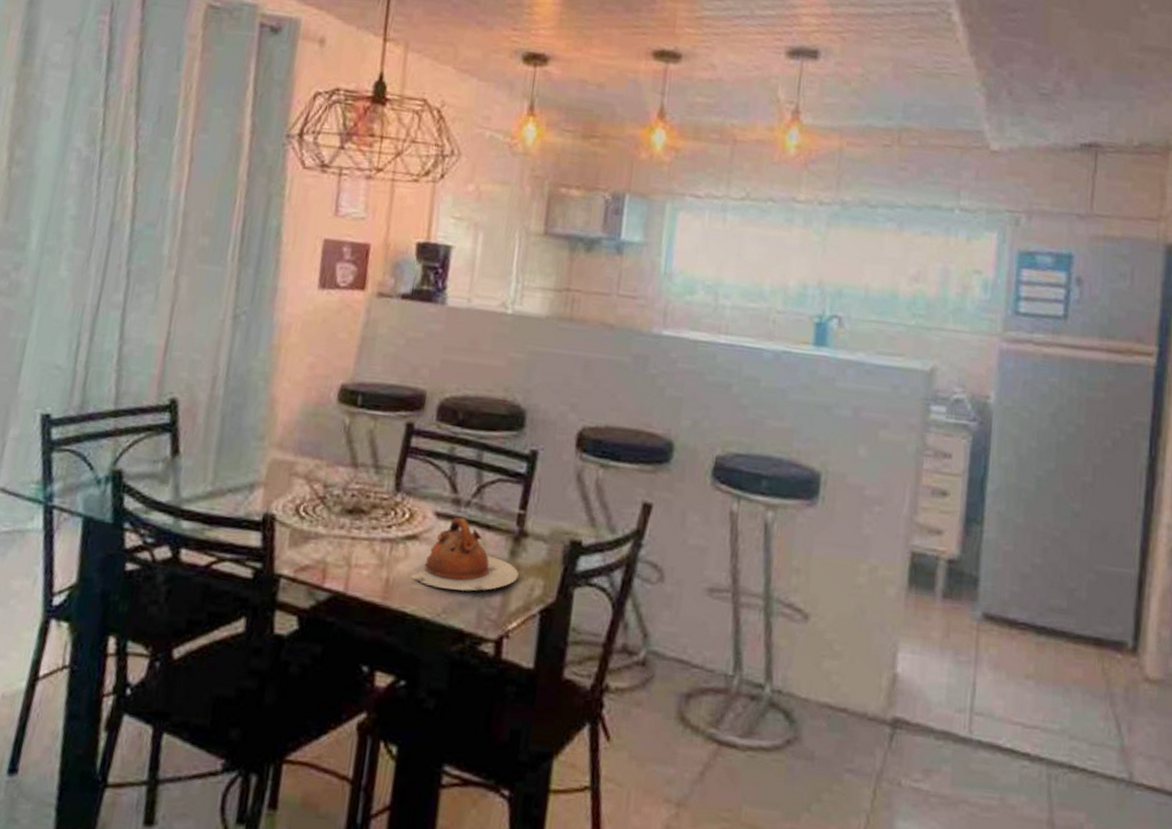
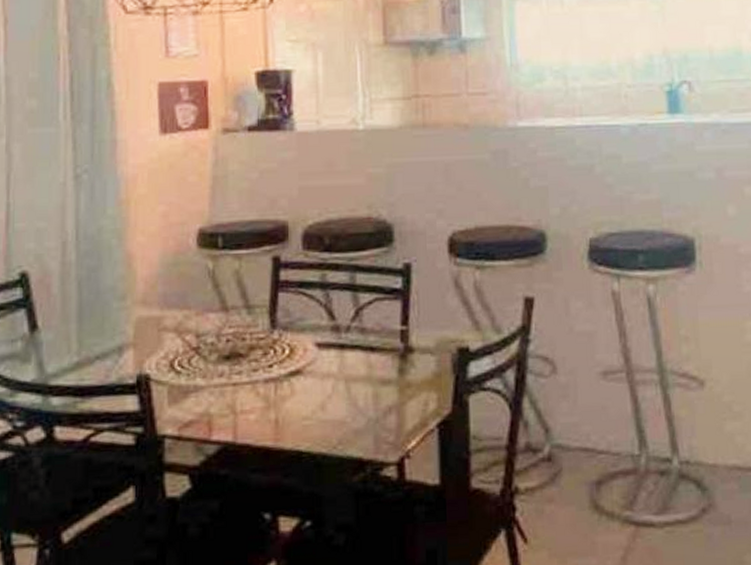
teapot: present [410,517,519,591] -> none [299,343,410,420]

